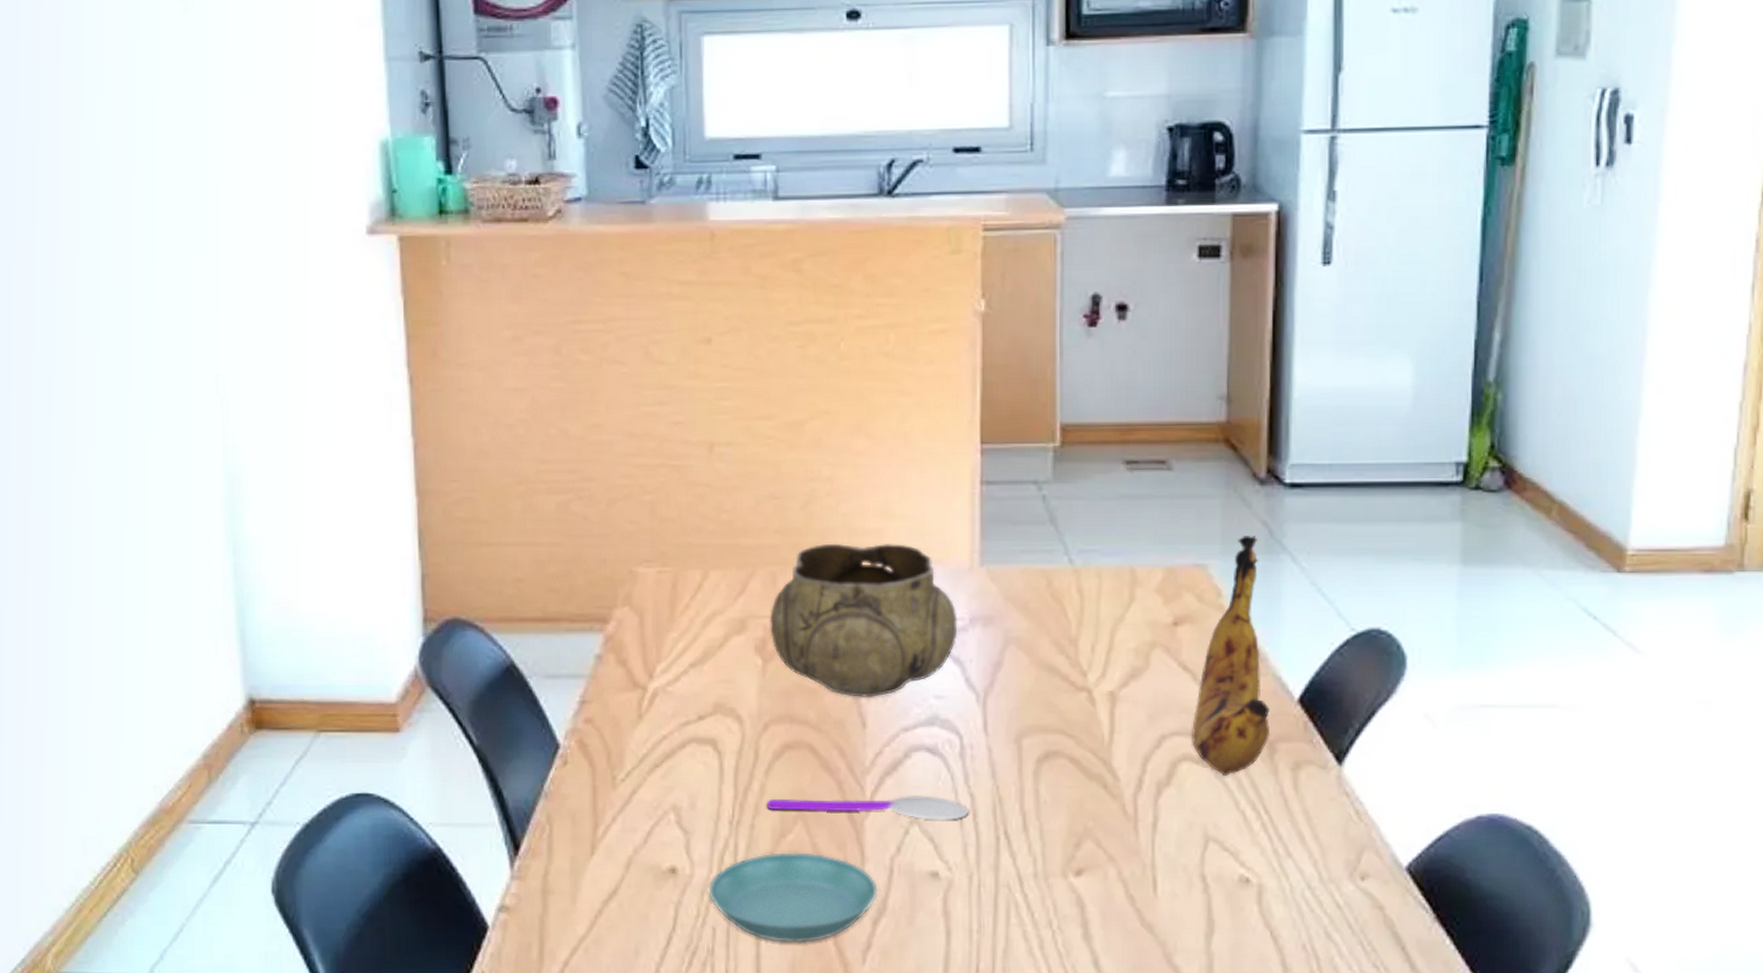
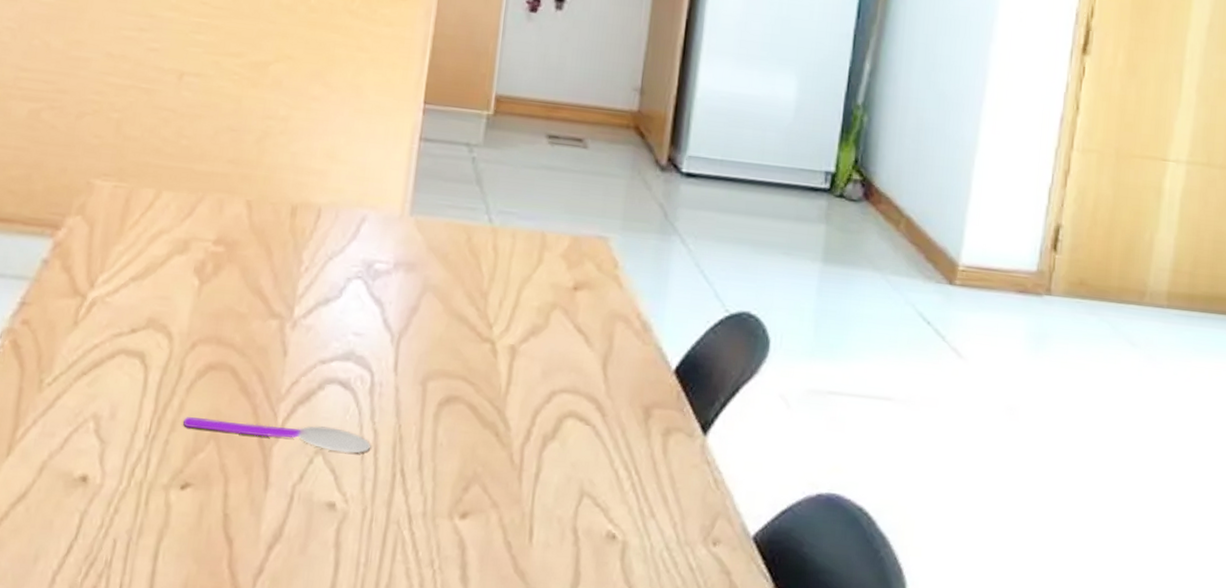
saucer: present [708,853,878,943] -> none [114,470,277,563]
decorative bowl: present [770,543,958,697] -> none [211,178,384,328]
banana: present [1192,536,1271,776] -> none [578,215,654,435]

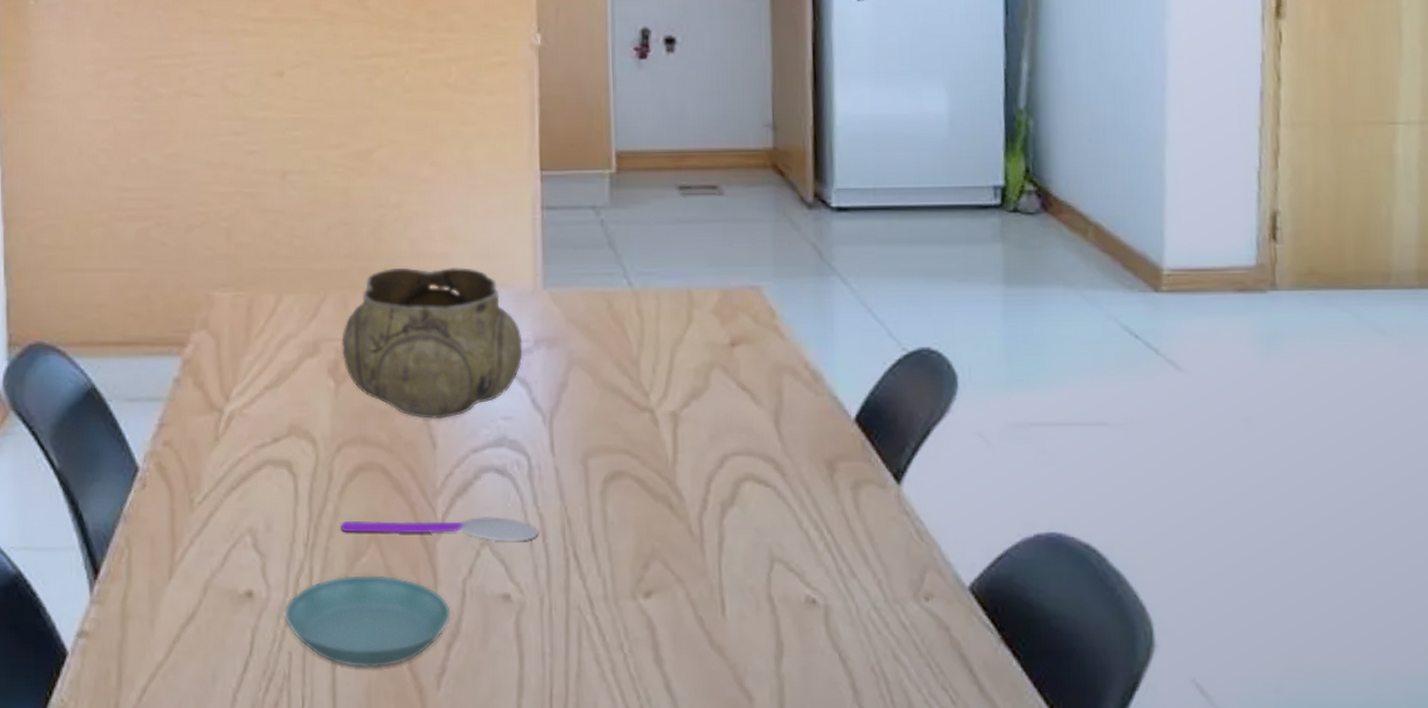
saucer: none [114,470,277,563] -> present [284,575,451,668]
decorative bowl: none [211,178,384,328] -> present [342,266,523,419]

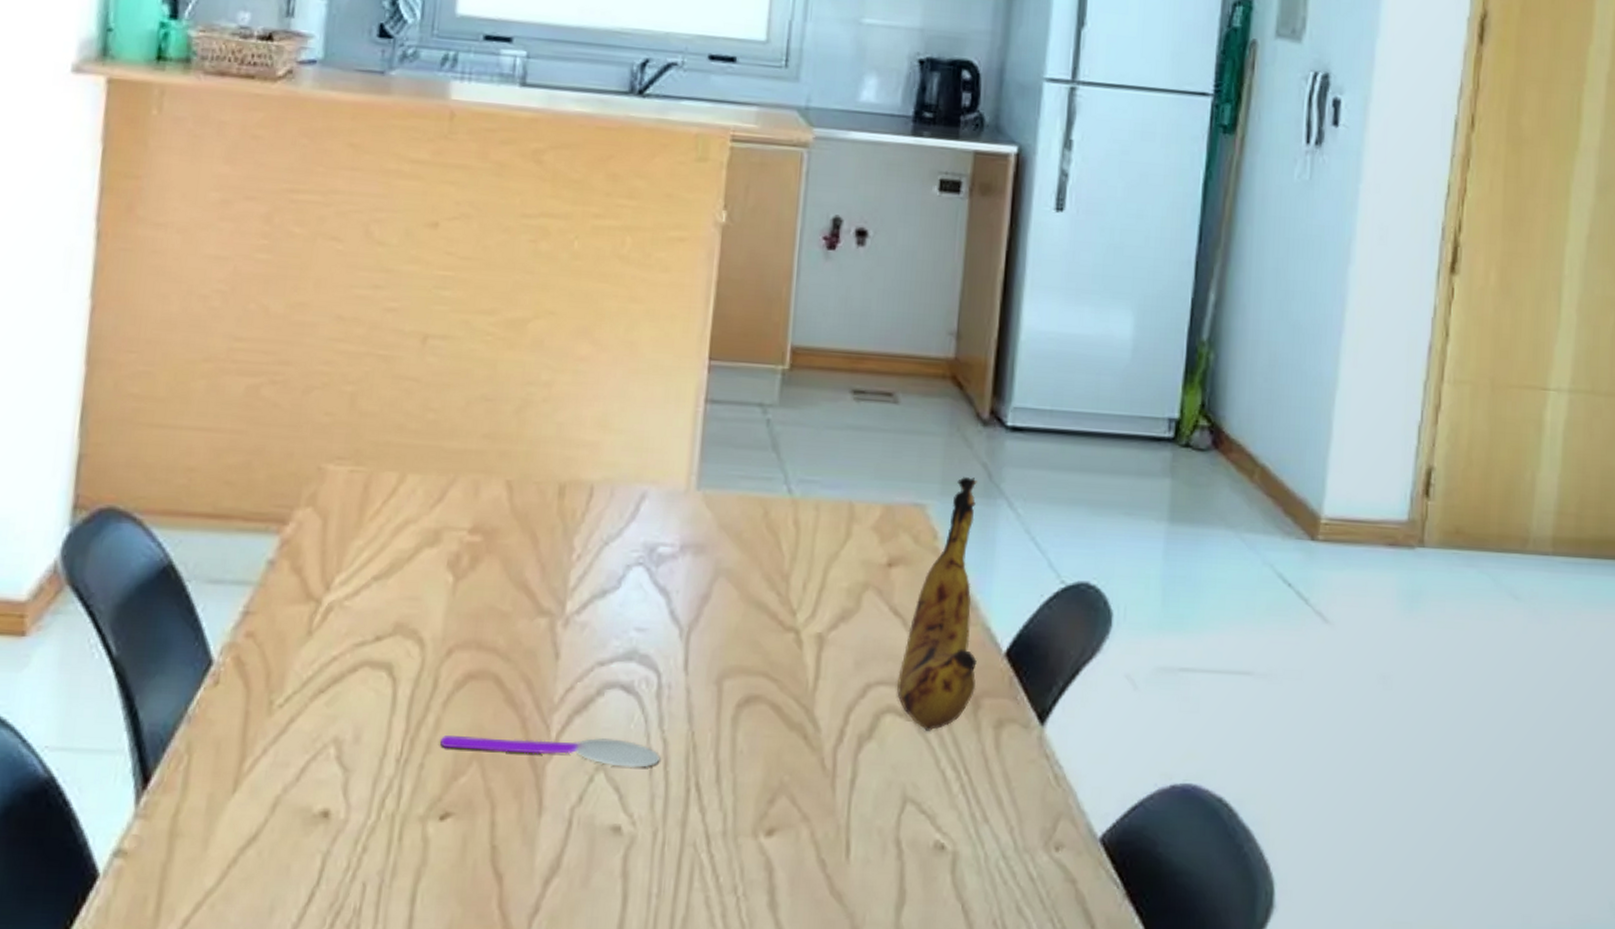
saucer: present [284,575,451,668] -> none [362,797,553,905]
decorative bowl: present [342,266,523,419] -> none [466,453,668,626]
banana: none [753,258,830,495] -> present [897,477,977,731]

